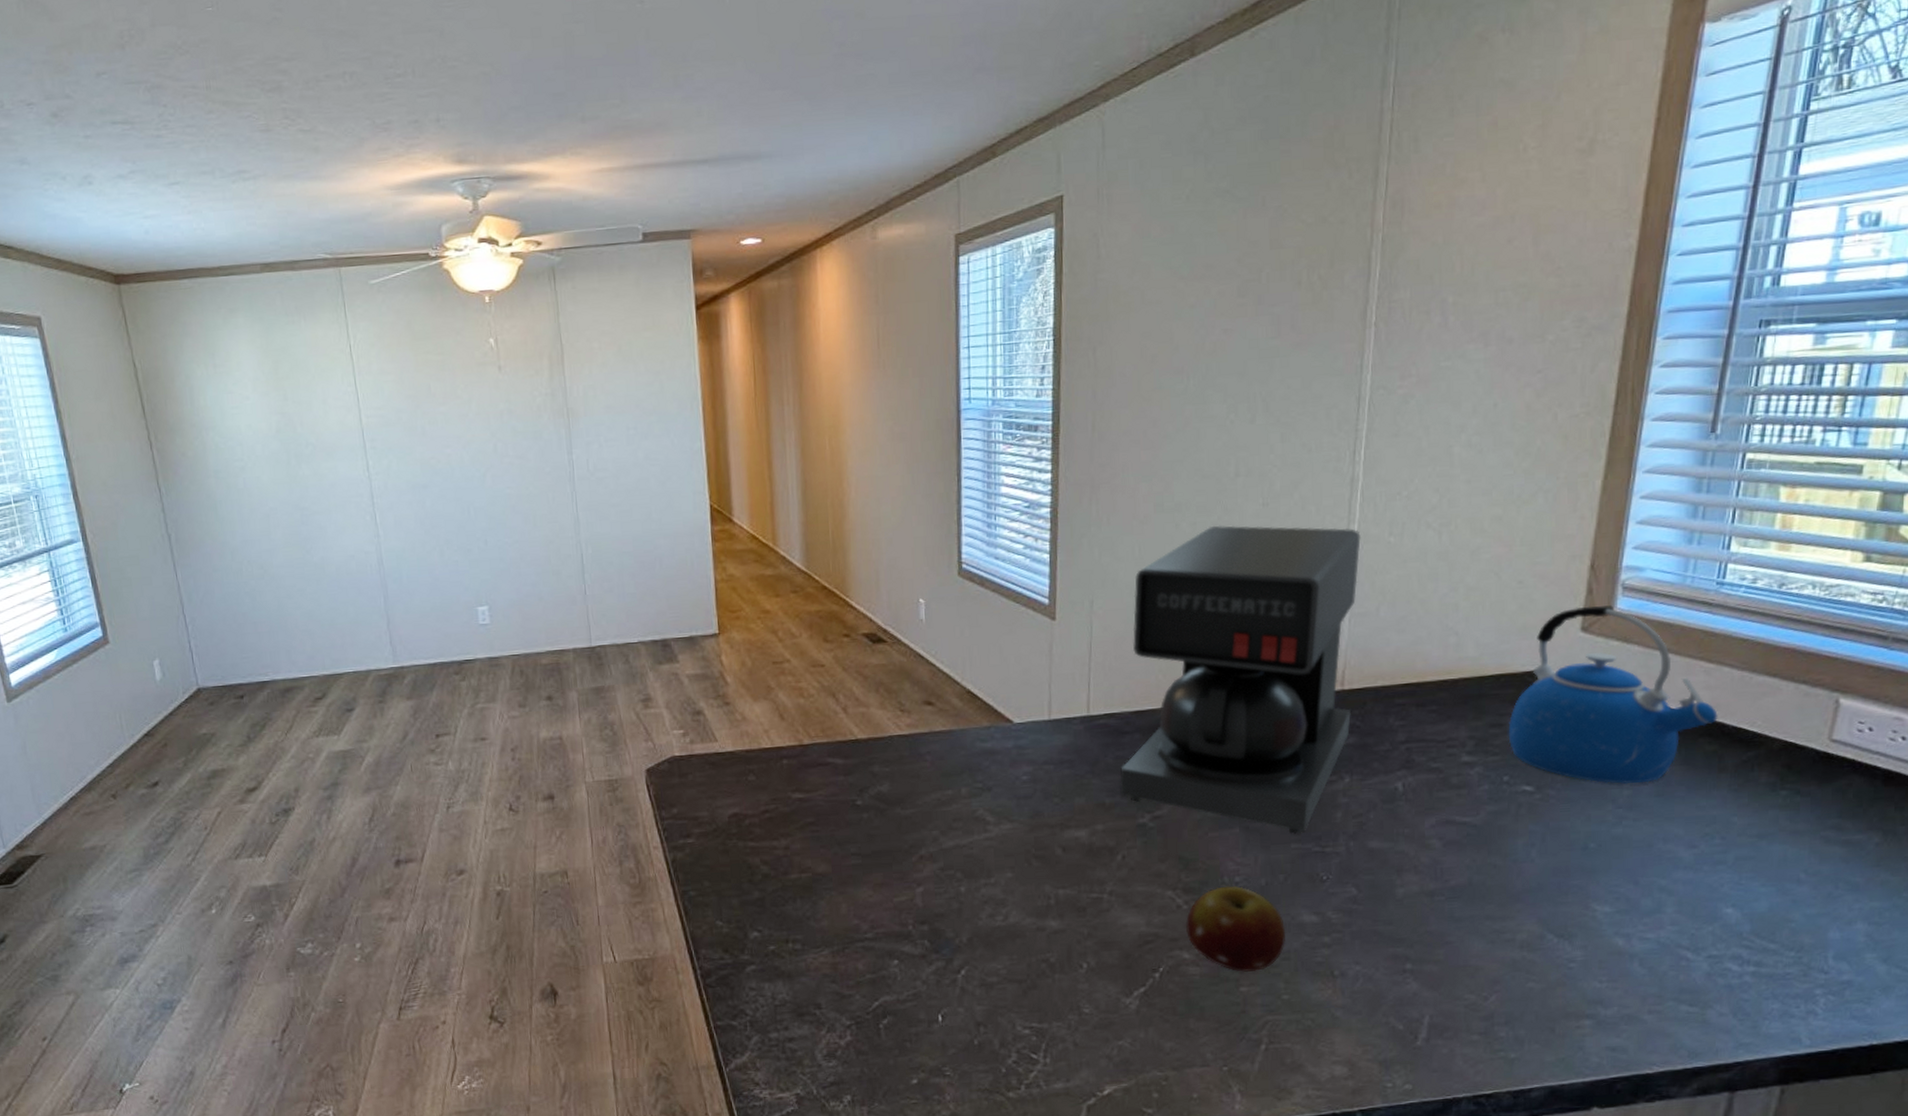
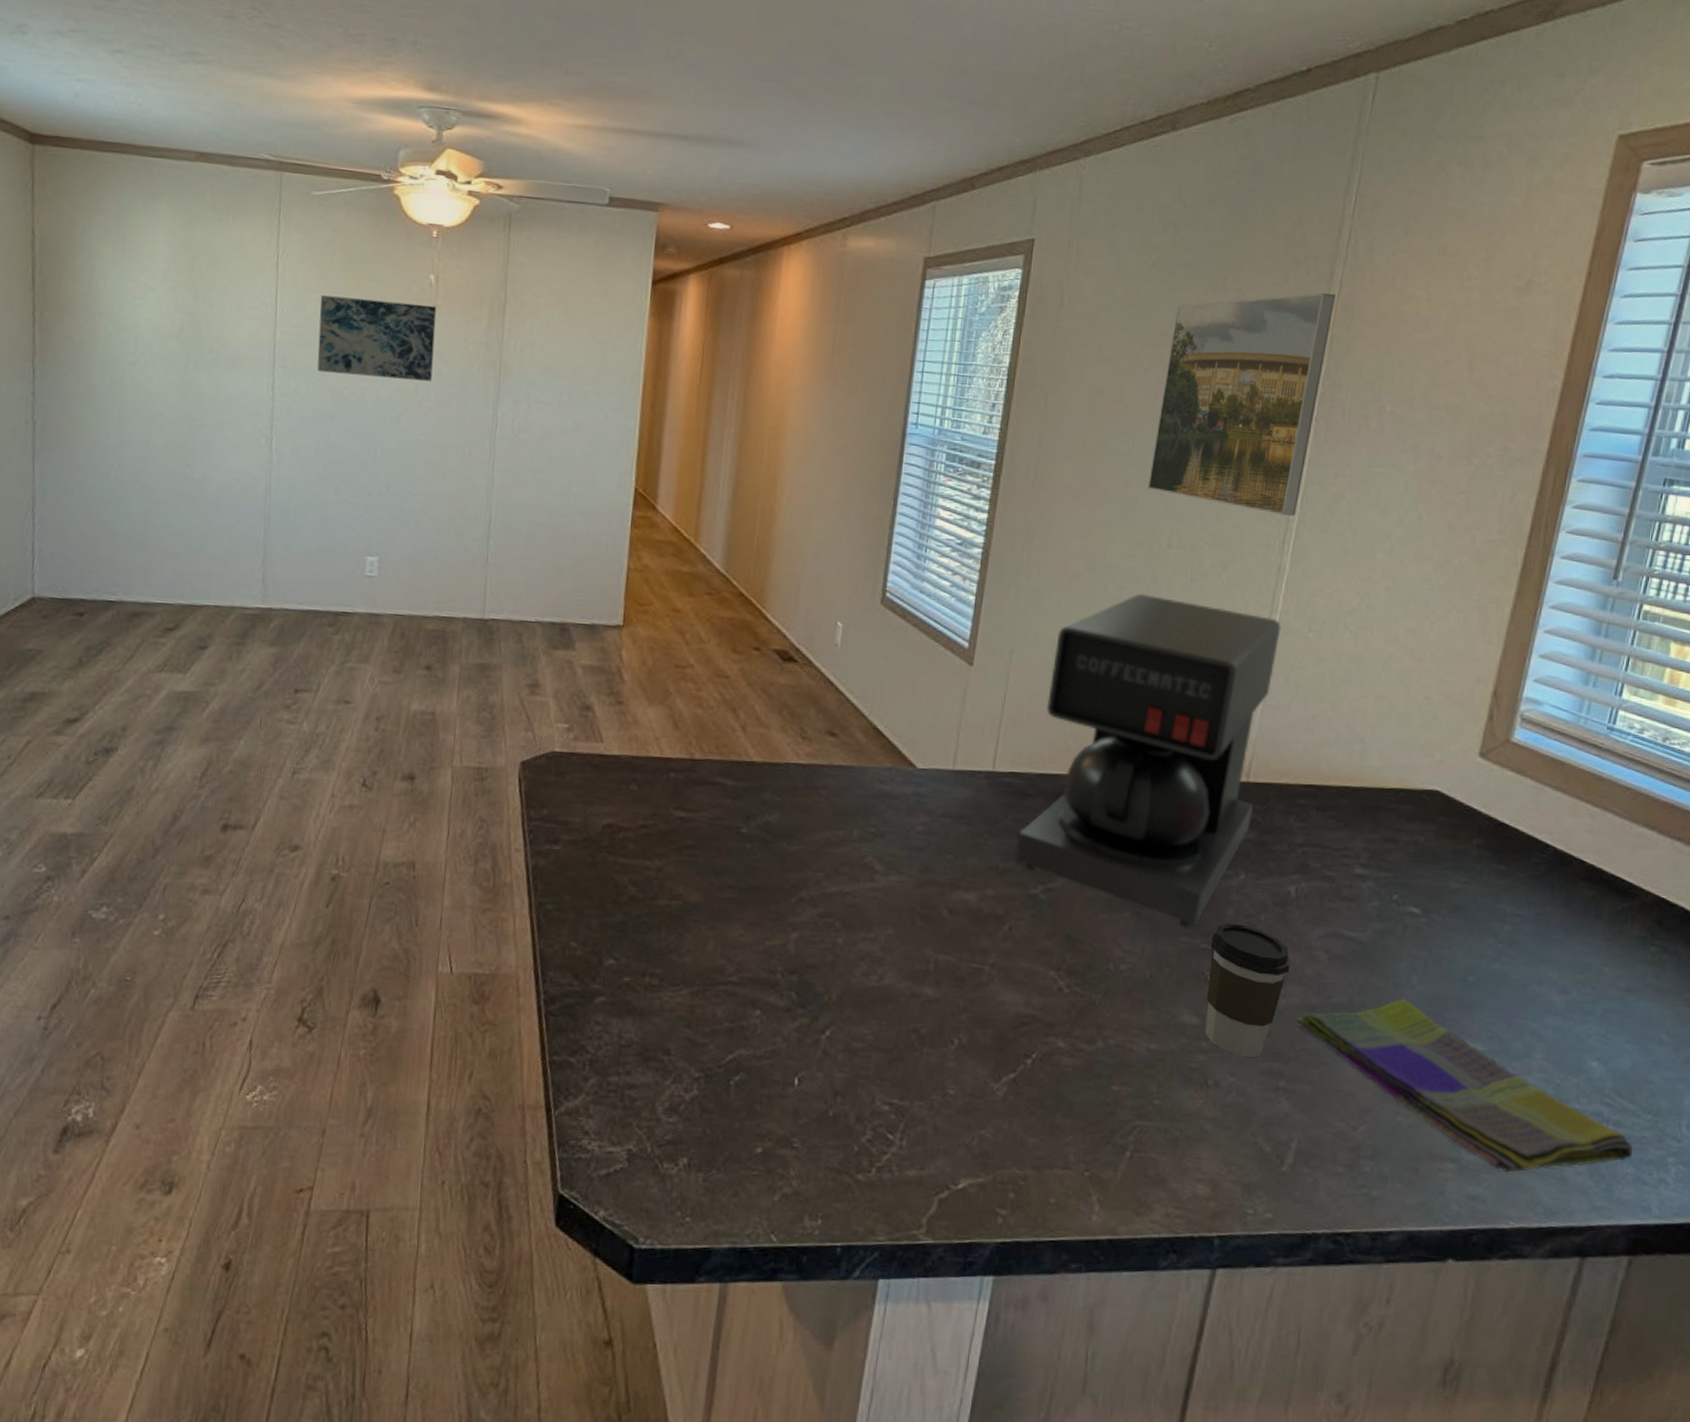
wall art: none [394,367,507,447] -> present [317,295,437,381]
fruit: present [1186,885,1286,972] -> none [1064,973,1165,1070]
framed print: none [1208,193,1383,426] -> present [1148,292,1336,516]
coffee cup: none [1322,824,1405,946] -> present [1205,923,1290,1057]
dish towel: none [1415,872,1778,1022] -> present [1295,998,1633,1173]
kettle: present [1508,605,1718,785] -> none [1401,731,1599,921]

